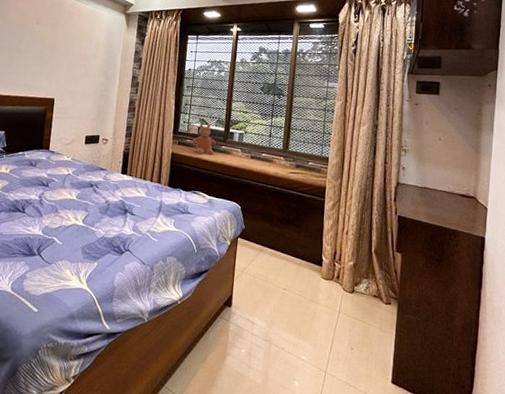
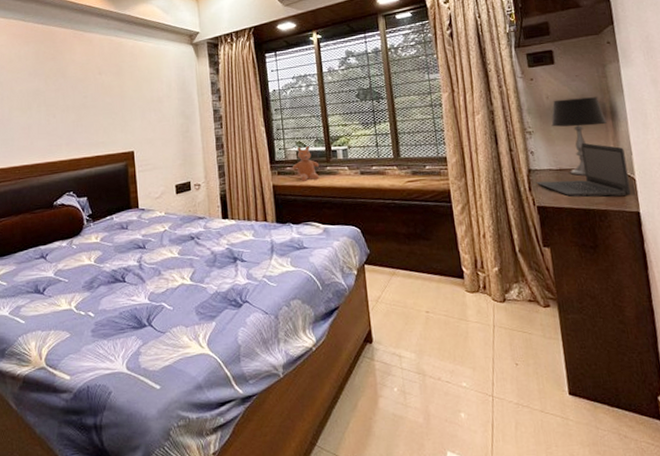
laptop: none [401,168,483,222] -> present [536,142,631,198]
table lamp: none [425,126,474,198] -> present [551,97,607,177]

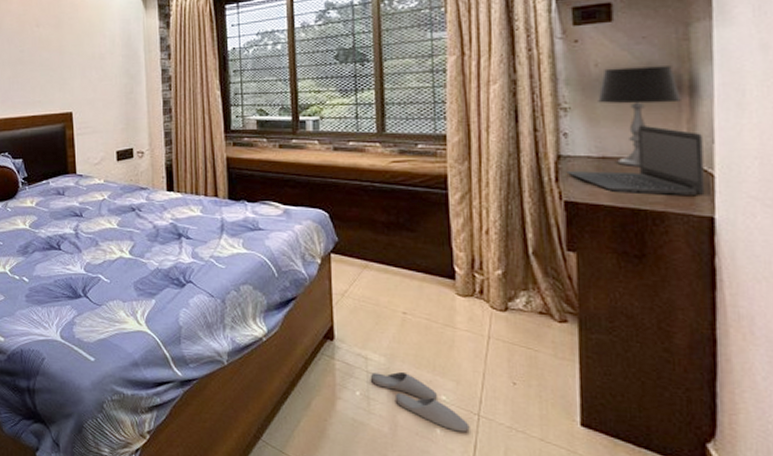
teddy bear: present [293,146,320,181] -> none [251,115,284,155]
slippers: none [405,366,487,414] -> present [371,372,470,432]

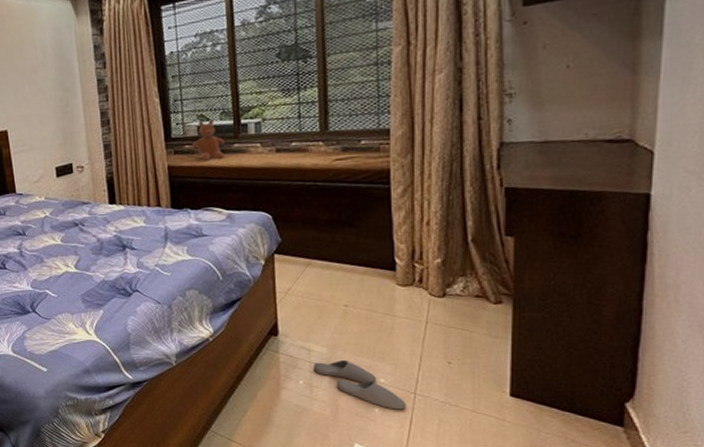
teddy bear: none [251,115,284,155] -> present [192,120,226,161]
laptop: present [566,124,705,196] -> none [508,106,646,177]
table lamp: present [598,66,681,168] -> none [544,43,628,150]

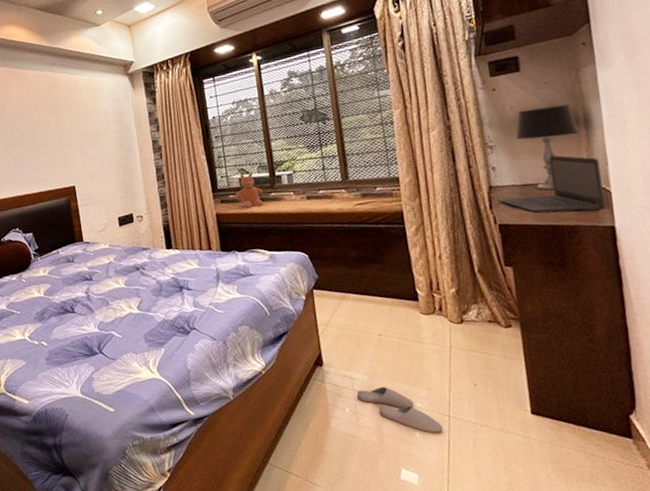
laptop: none [508,106,646,177] -> present [497,155,606,214]
table lamp: none [544,43,628,150] -> present [515,104,580,192]

